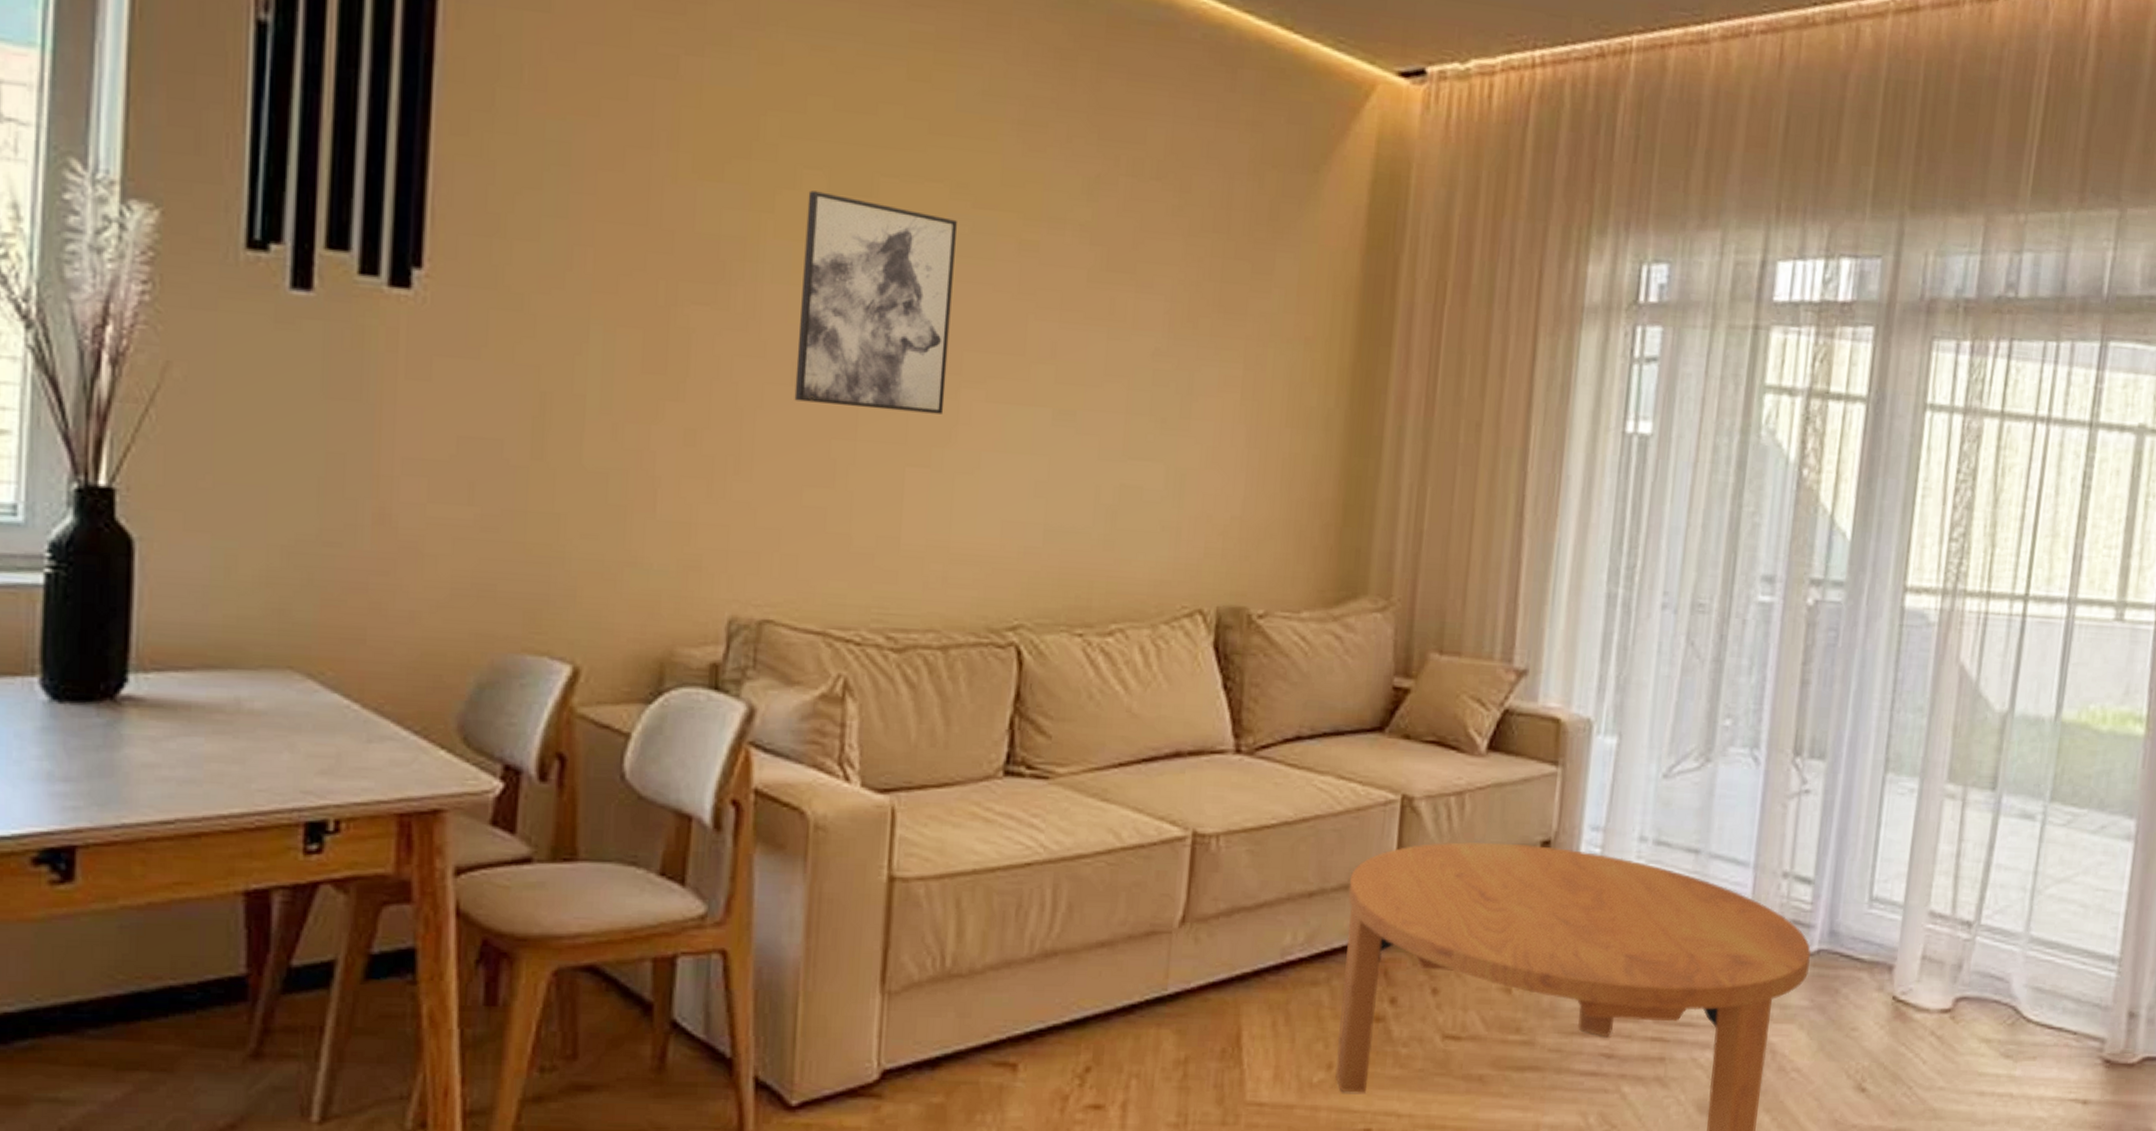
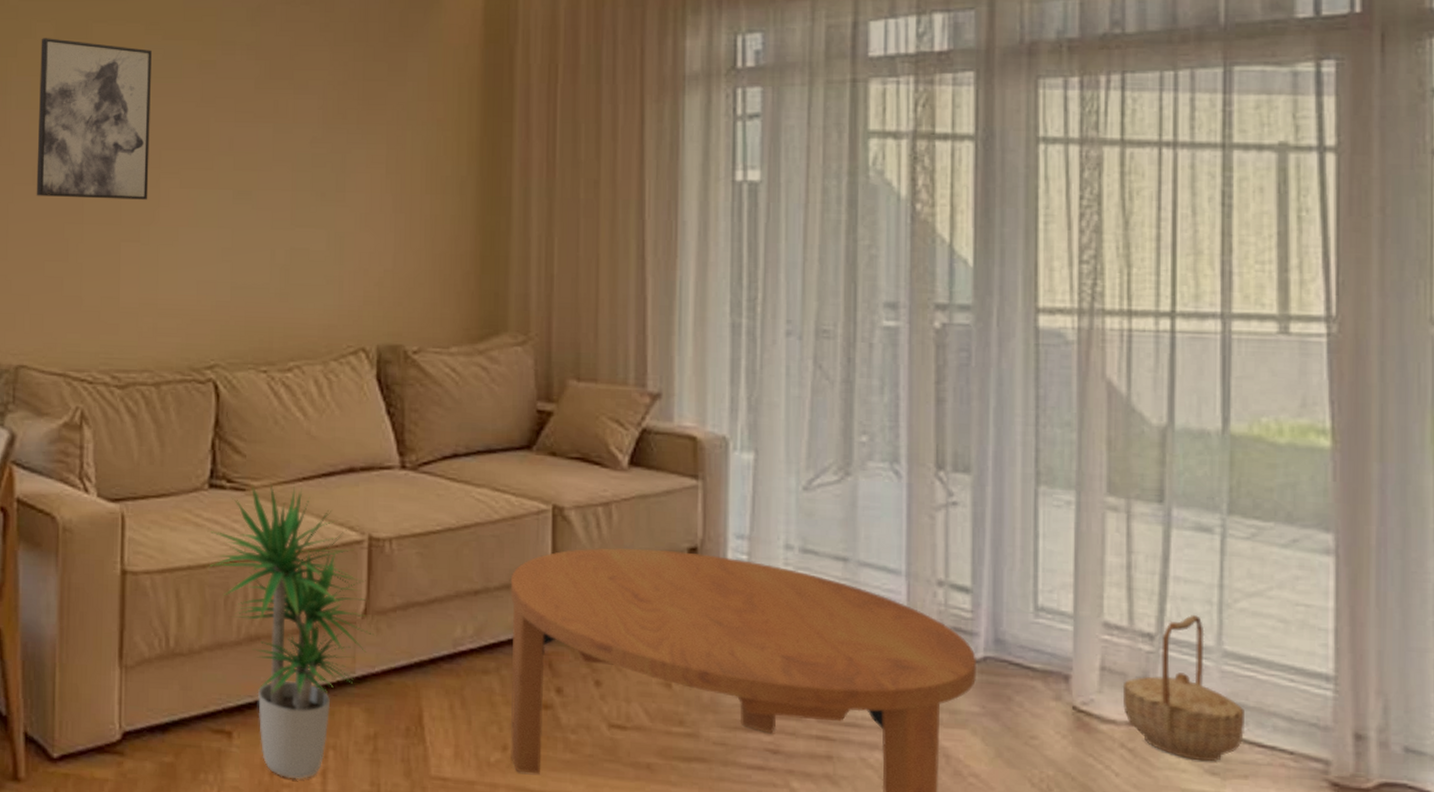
potted plant: none [997,768,1196,1115] -> present [207,482,377,780]
basket: none [1937,901,2041,1045] -> present [1122,614,1246,762]

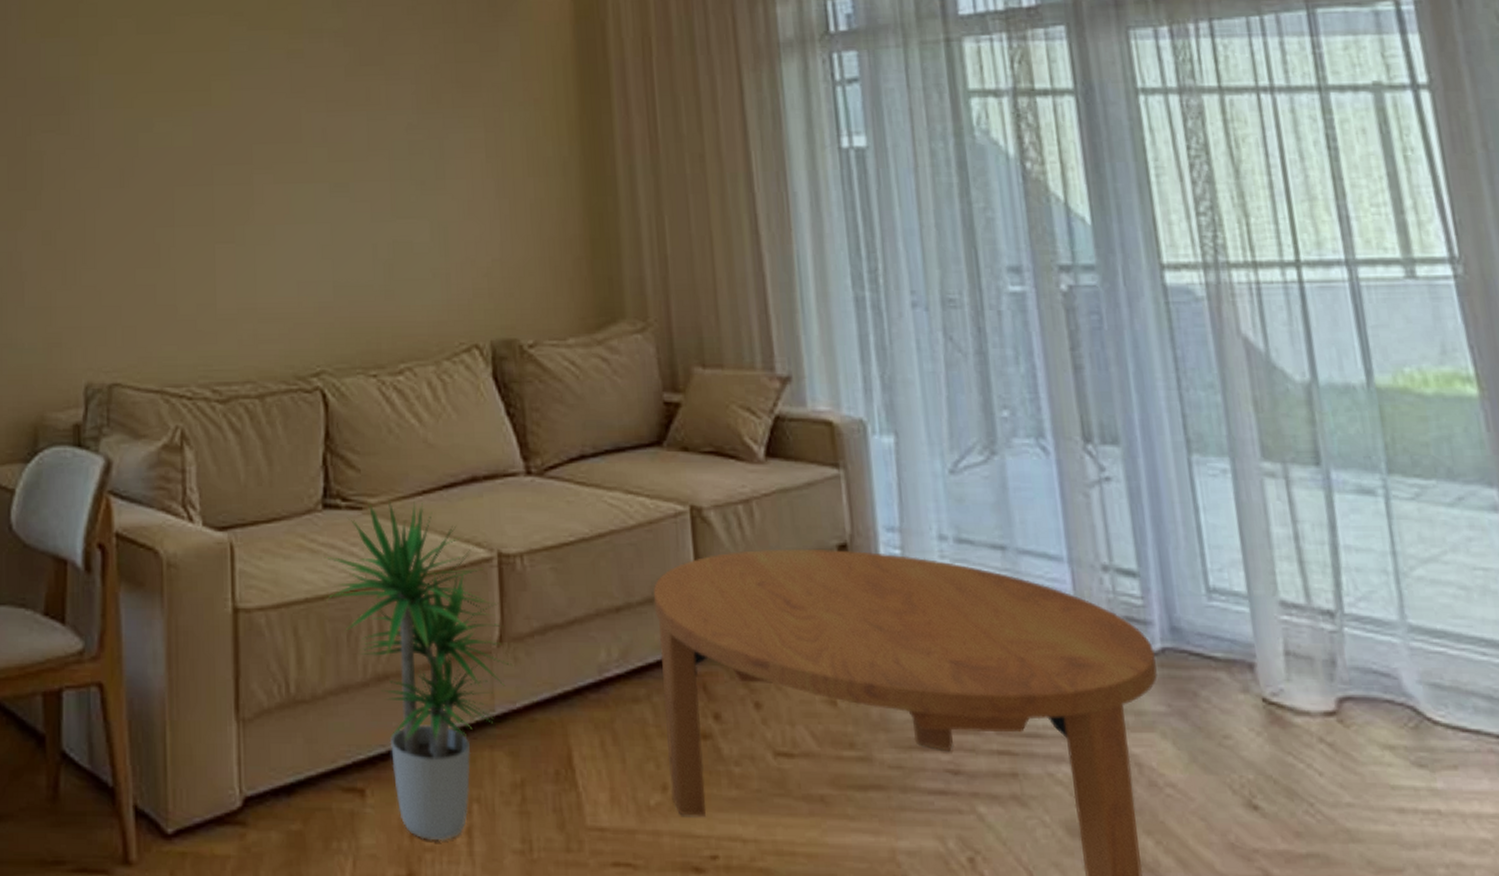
wall art: present [36,38,152,200] -> none [122,34,241,199]
basket: present [1122,614,1246,762] -> none [1310,586,1445,753]

